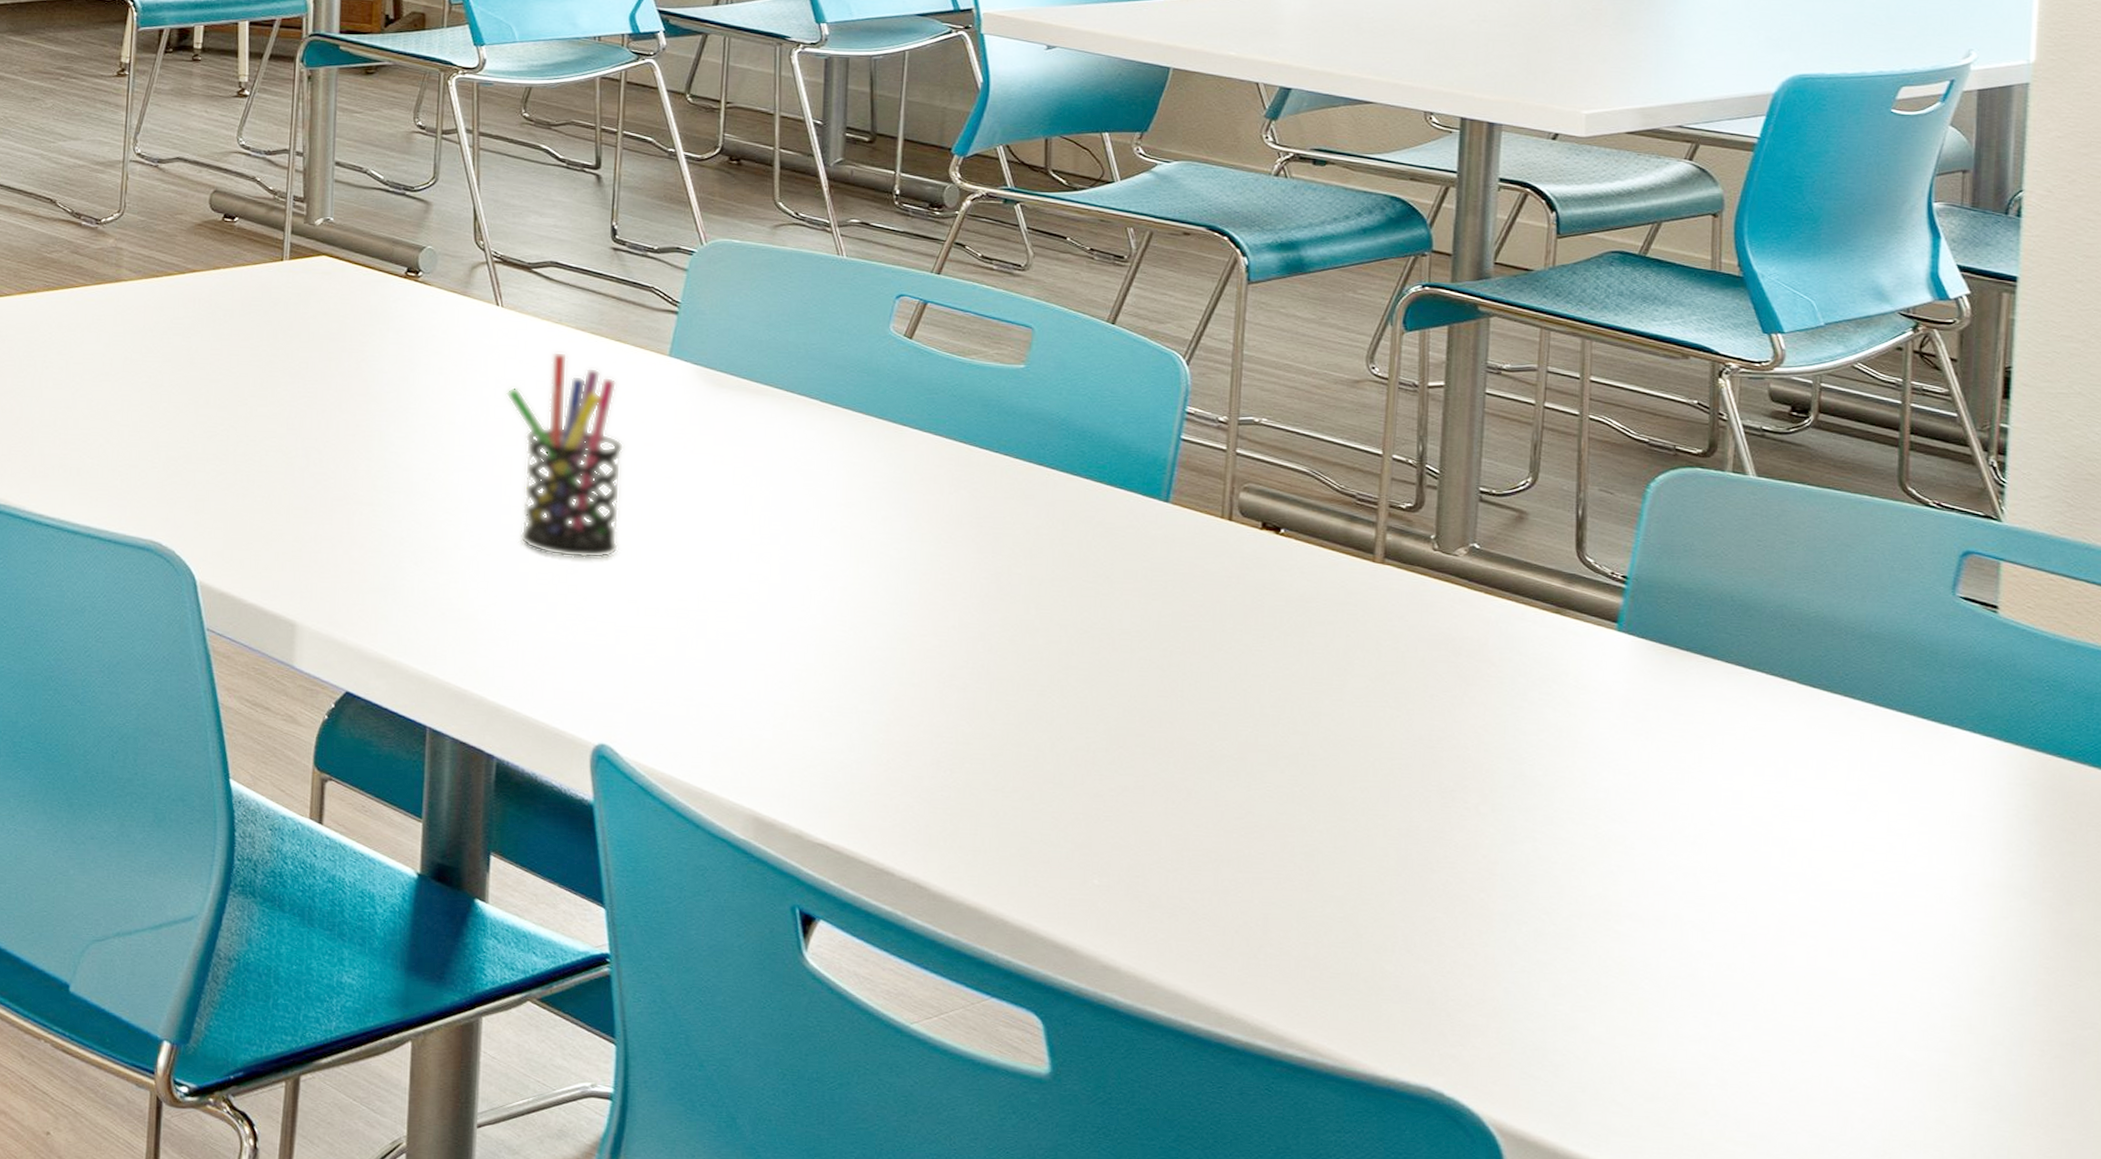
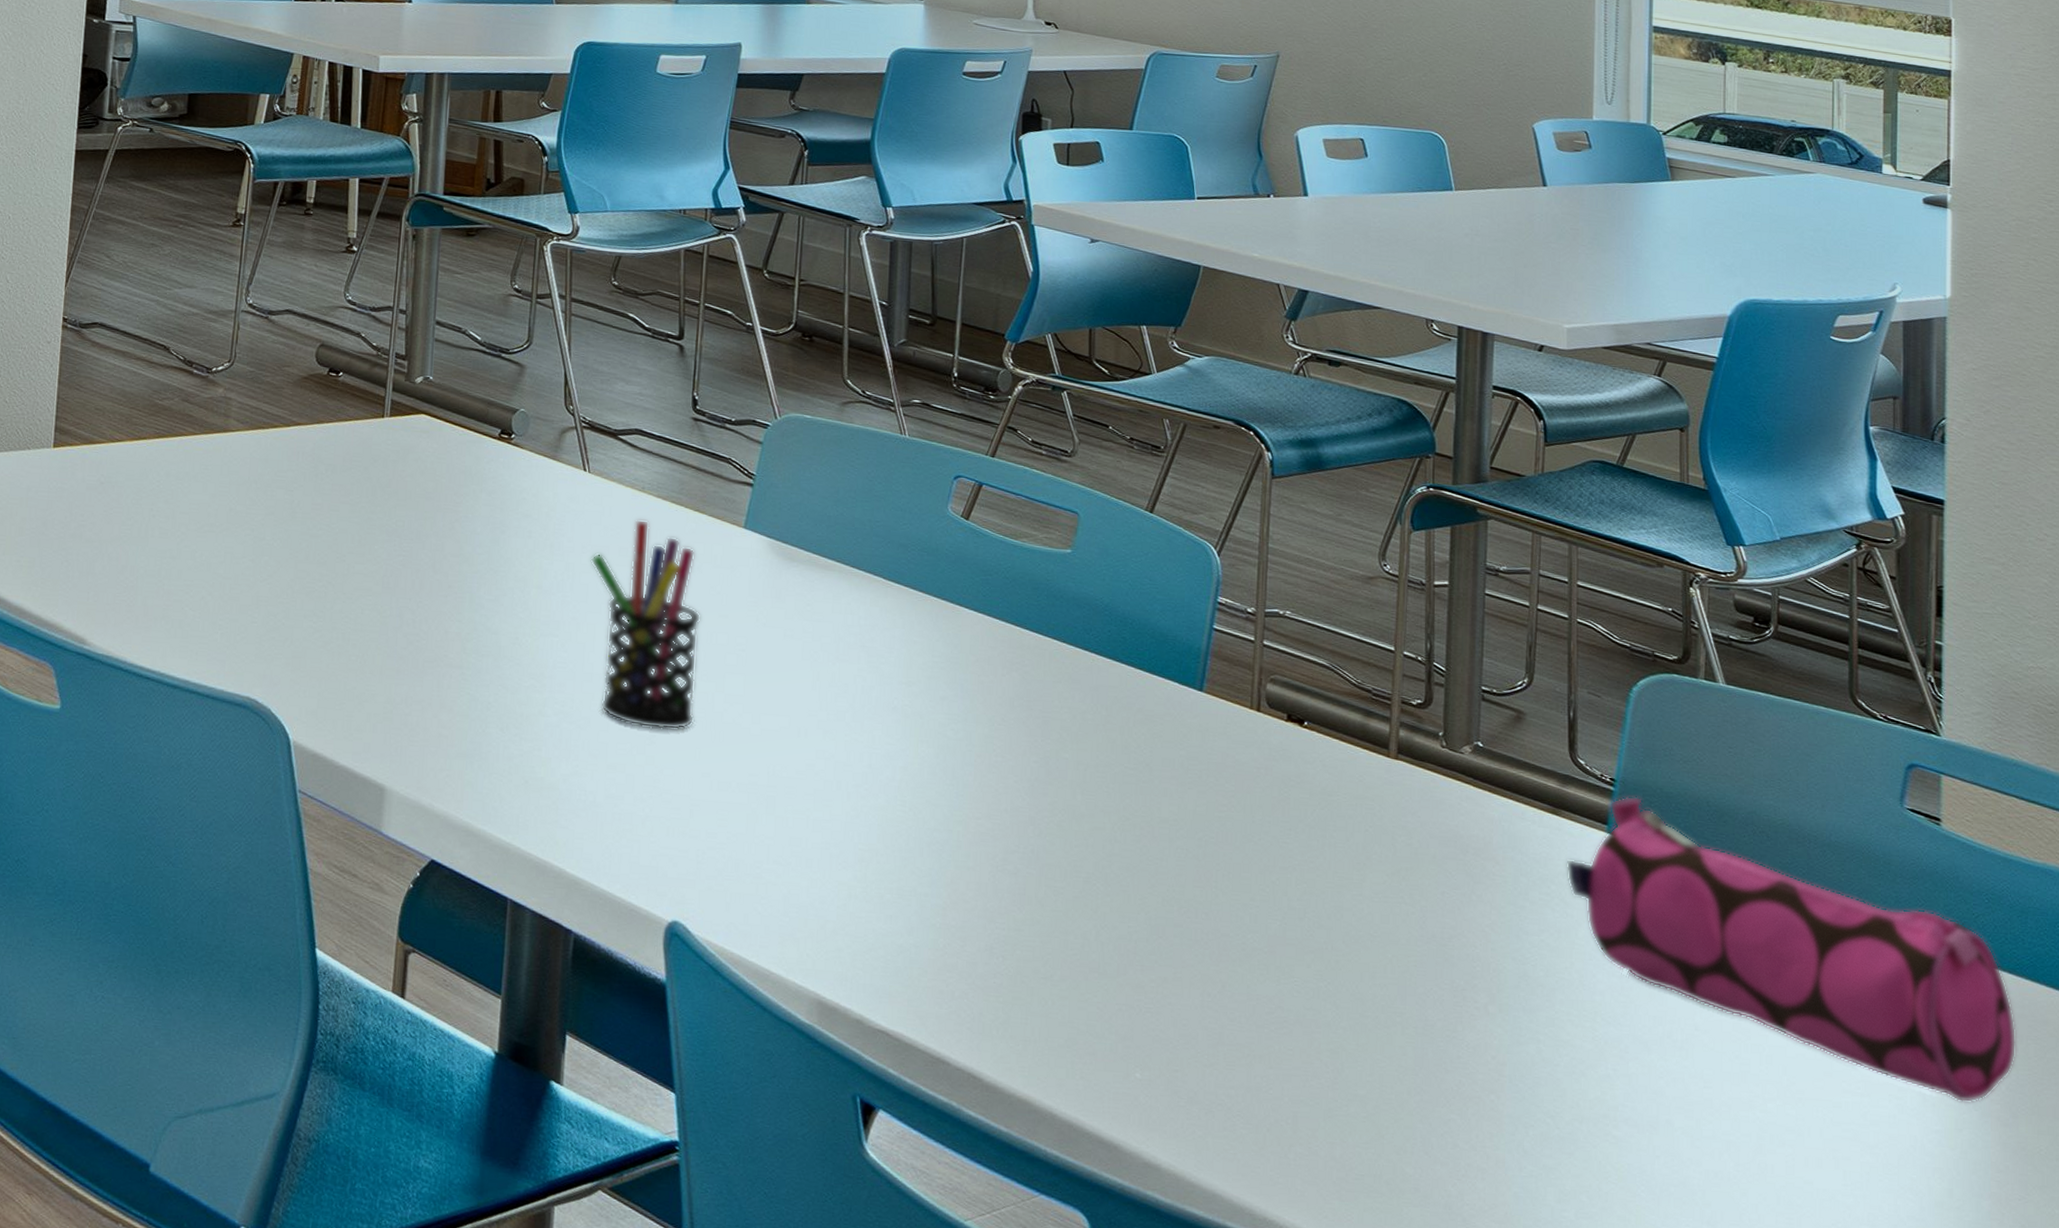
pencil case: none [1570,592,2075,891] -> present [1566,795,2016,1103]

